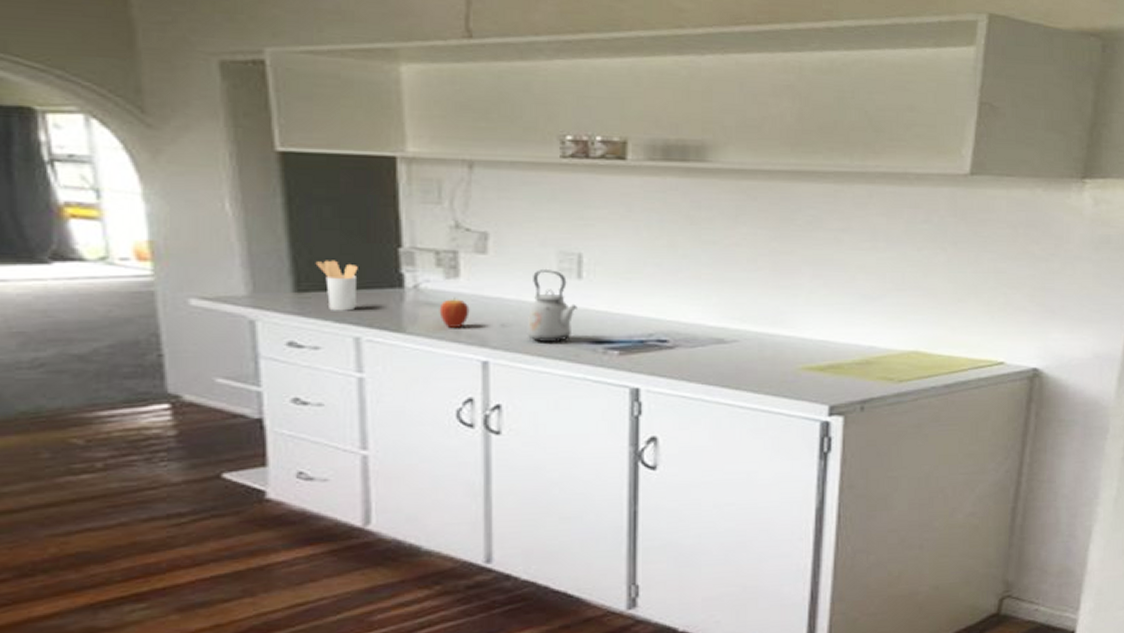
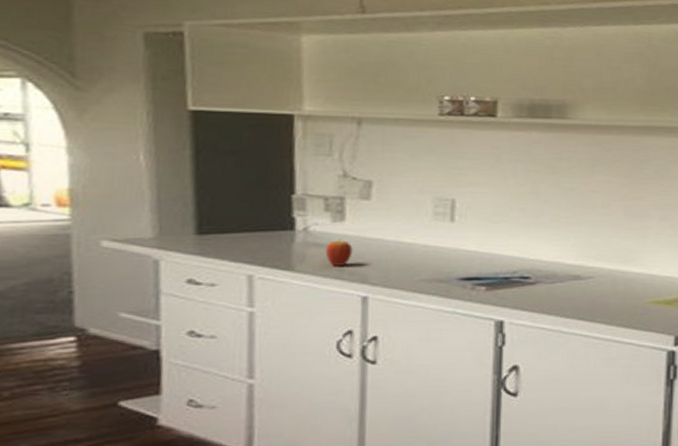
utensil holder: present [315,260,358,311] -> none [217,205,255,251]
kettle: present [527,268,577,342] -> none [403,212,450,279]

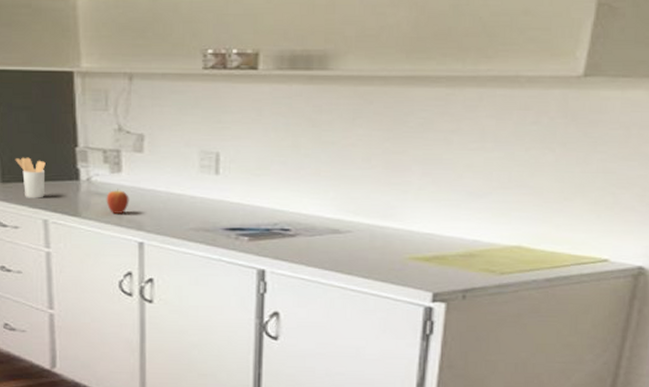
utensil holder: none [217,205,255,251] -> present [15,157,46,198]

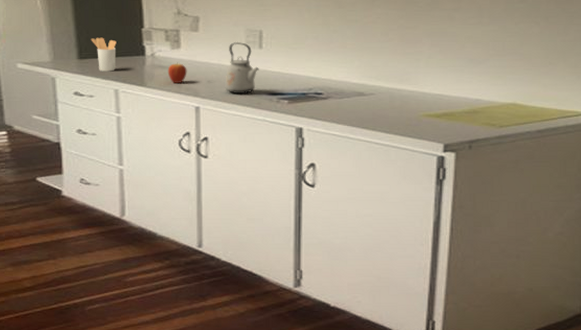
kettle: none [174,165,215,228] -> present [225,41,259,93]

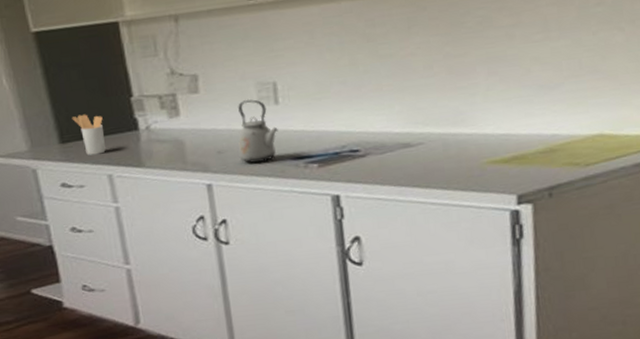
fruit: present [167,62,187,83] -> none [167,133,192,159]

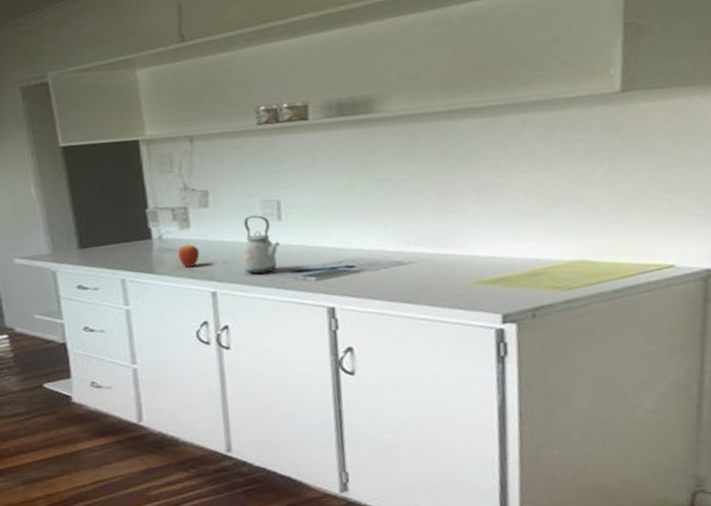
utensil holder: present [71,114,106,156] -> none [91,222,120,261]
fruit: none [167,133,192,159] -> present [177,243,200,267]

